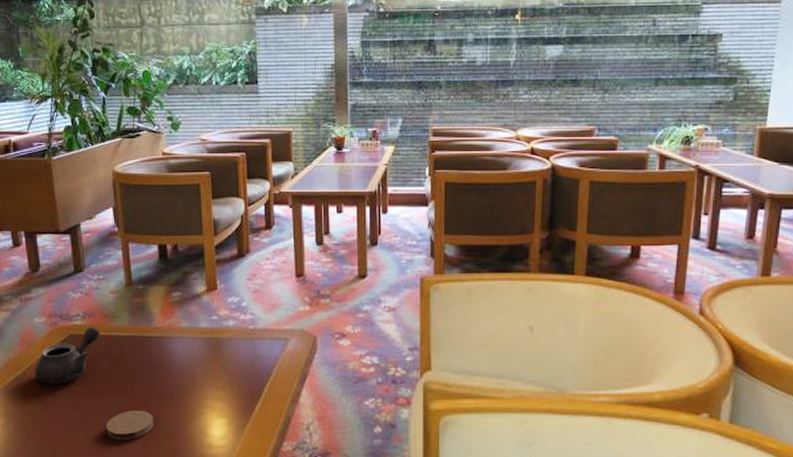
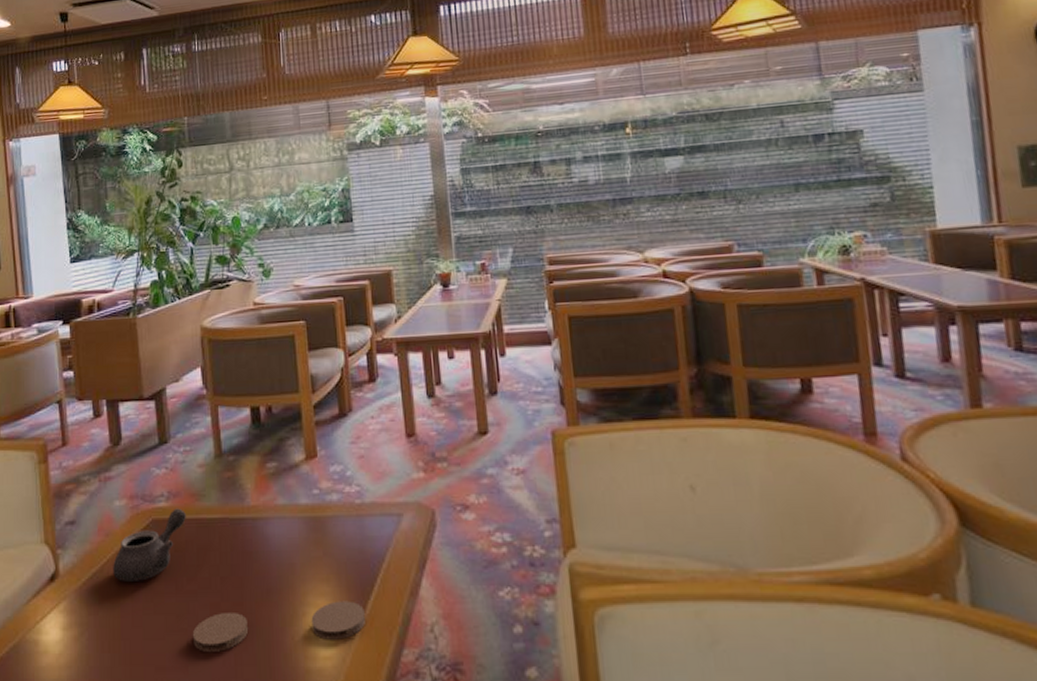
coaster: none [208,404,253,434] -> present [311,600,365,640]

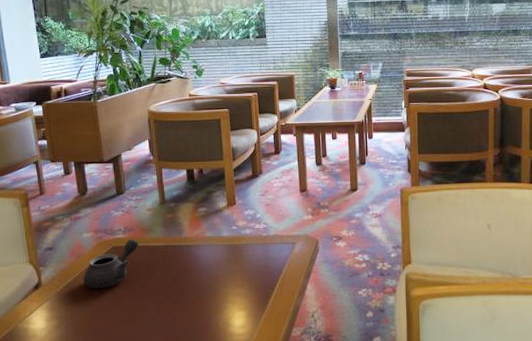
coaster: present [192,611,249,653] -> none [144,307,185,334]
coaster: present [311,600,365,640] -> none [230,298,267,324]

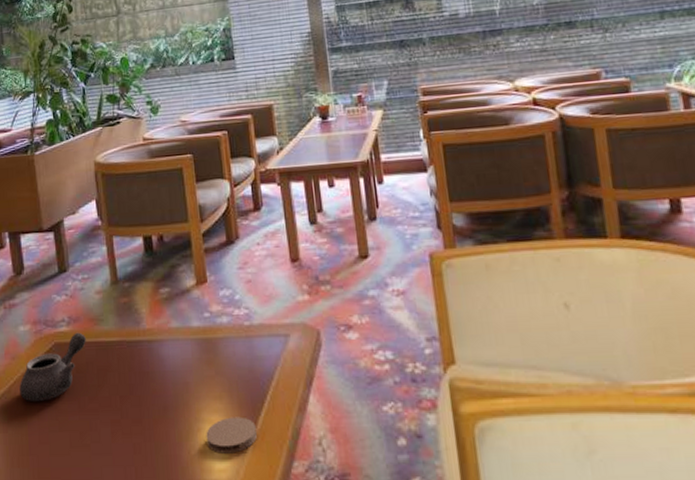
coaster: none [230,298,267,324] -> present [206,416,257,454]

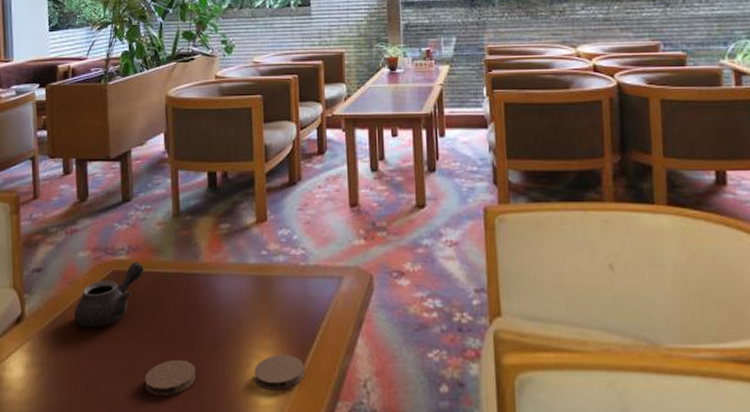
coaster: none [95,428,148,467] -> present [144,359,196,397]

